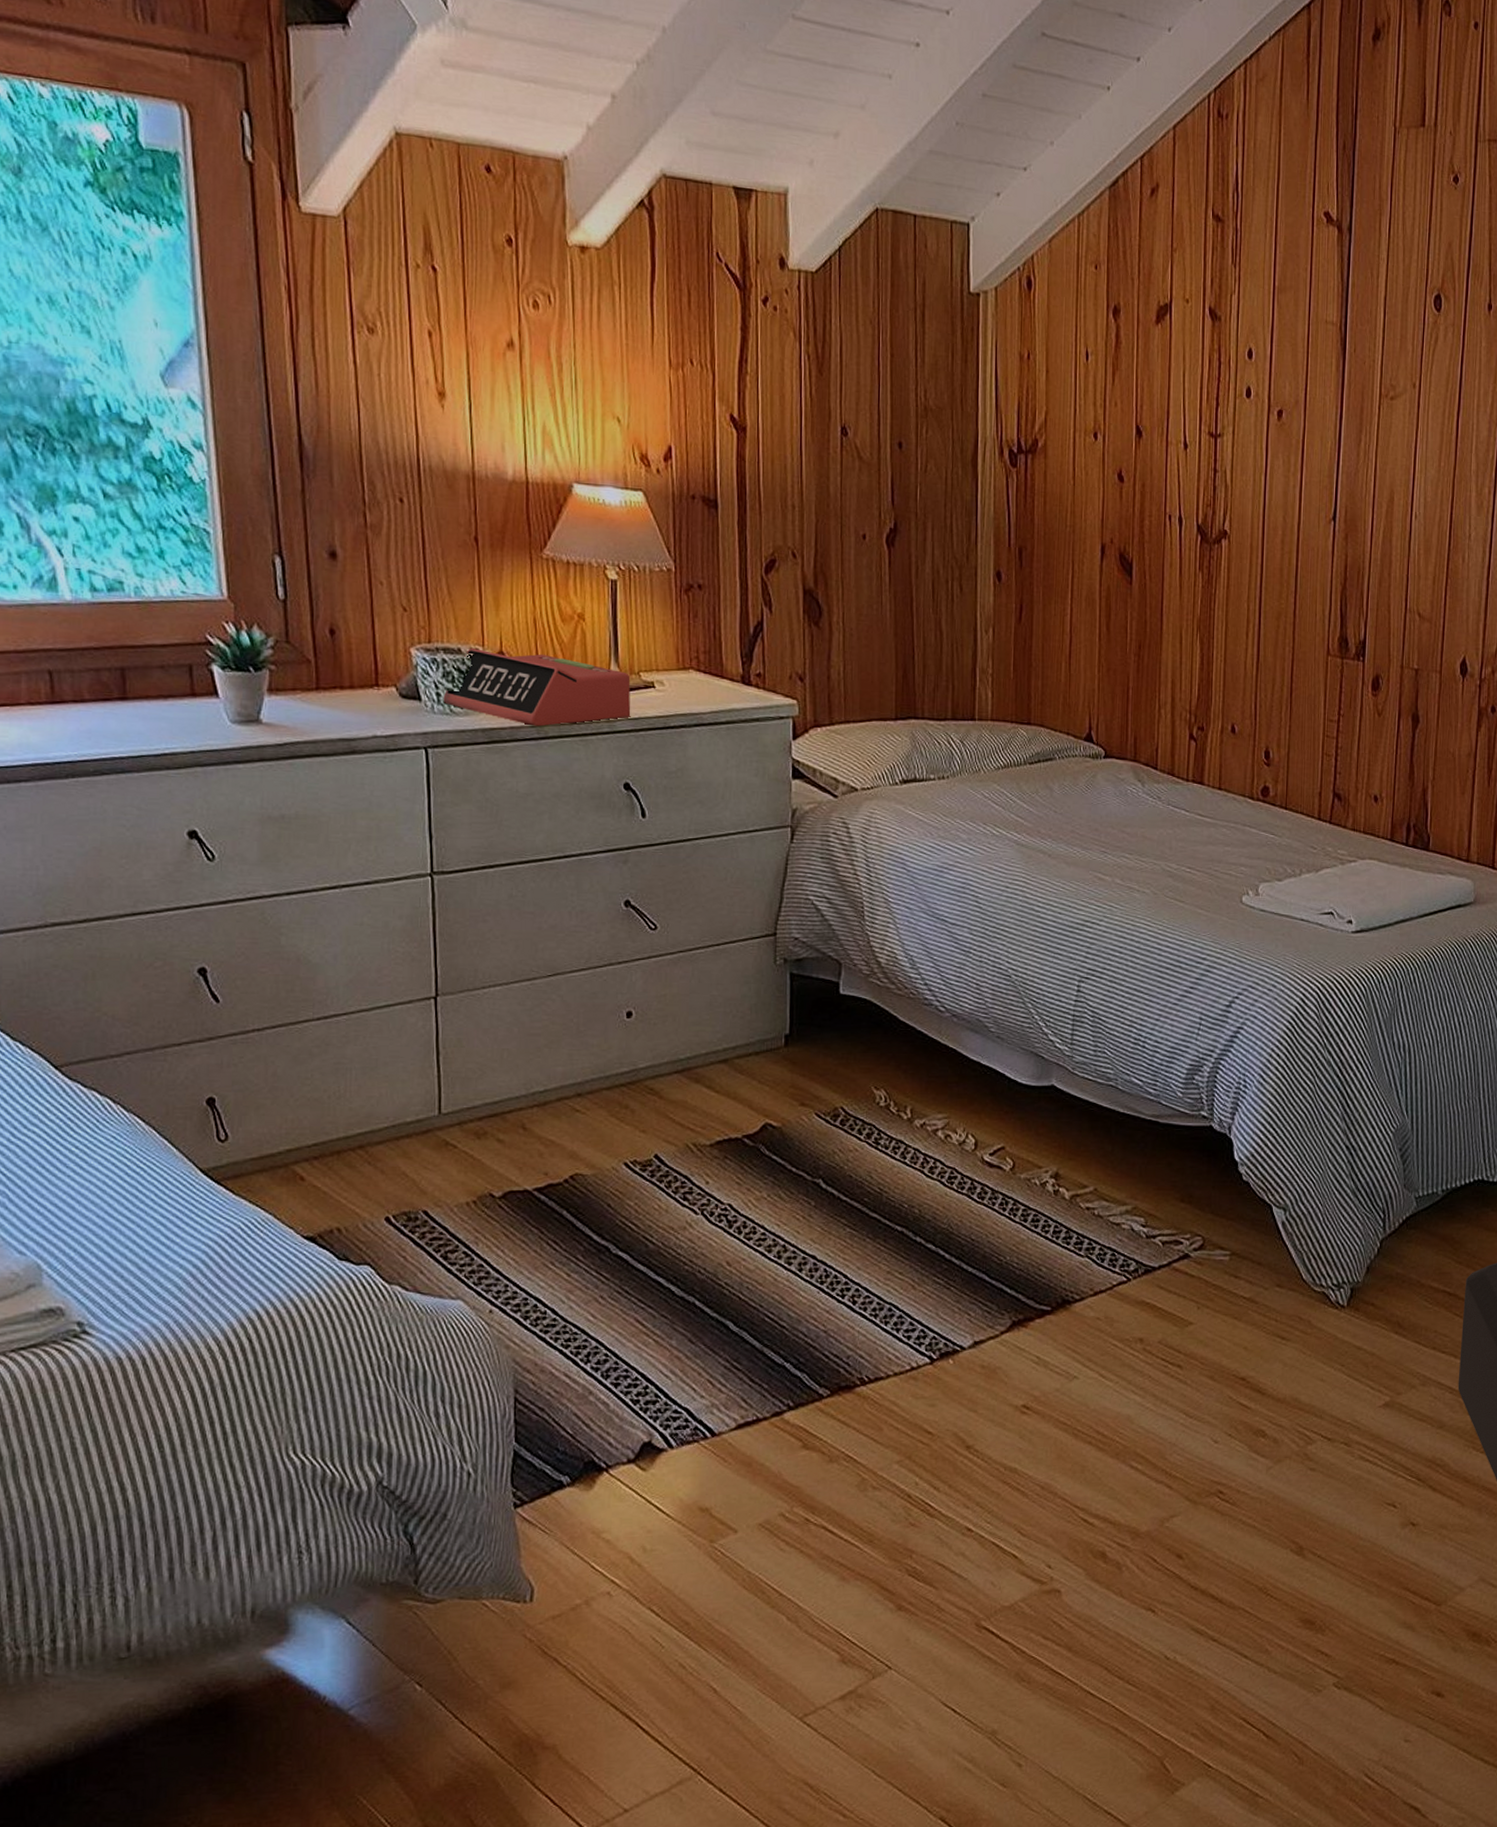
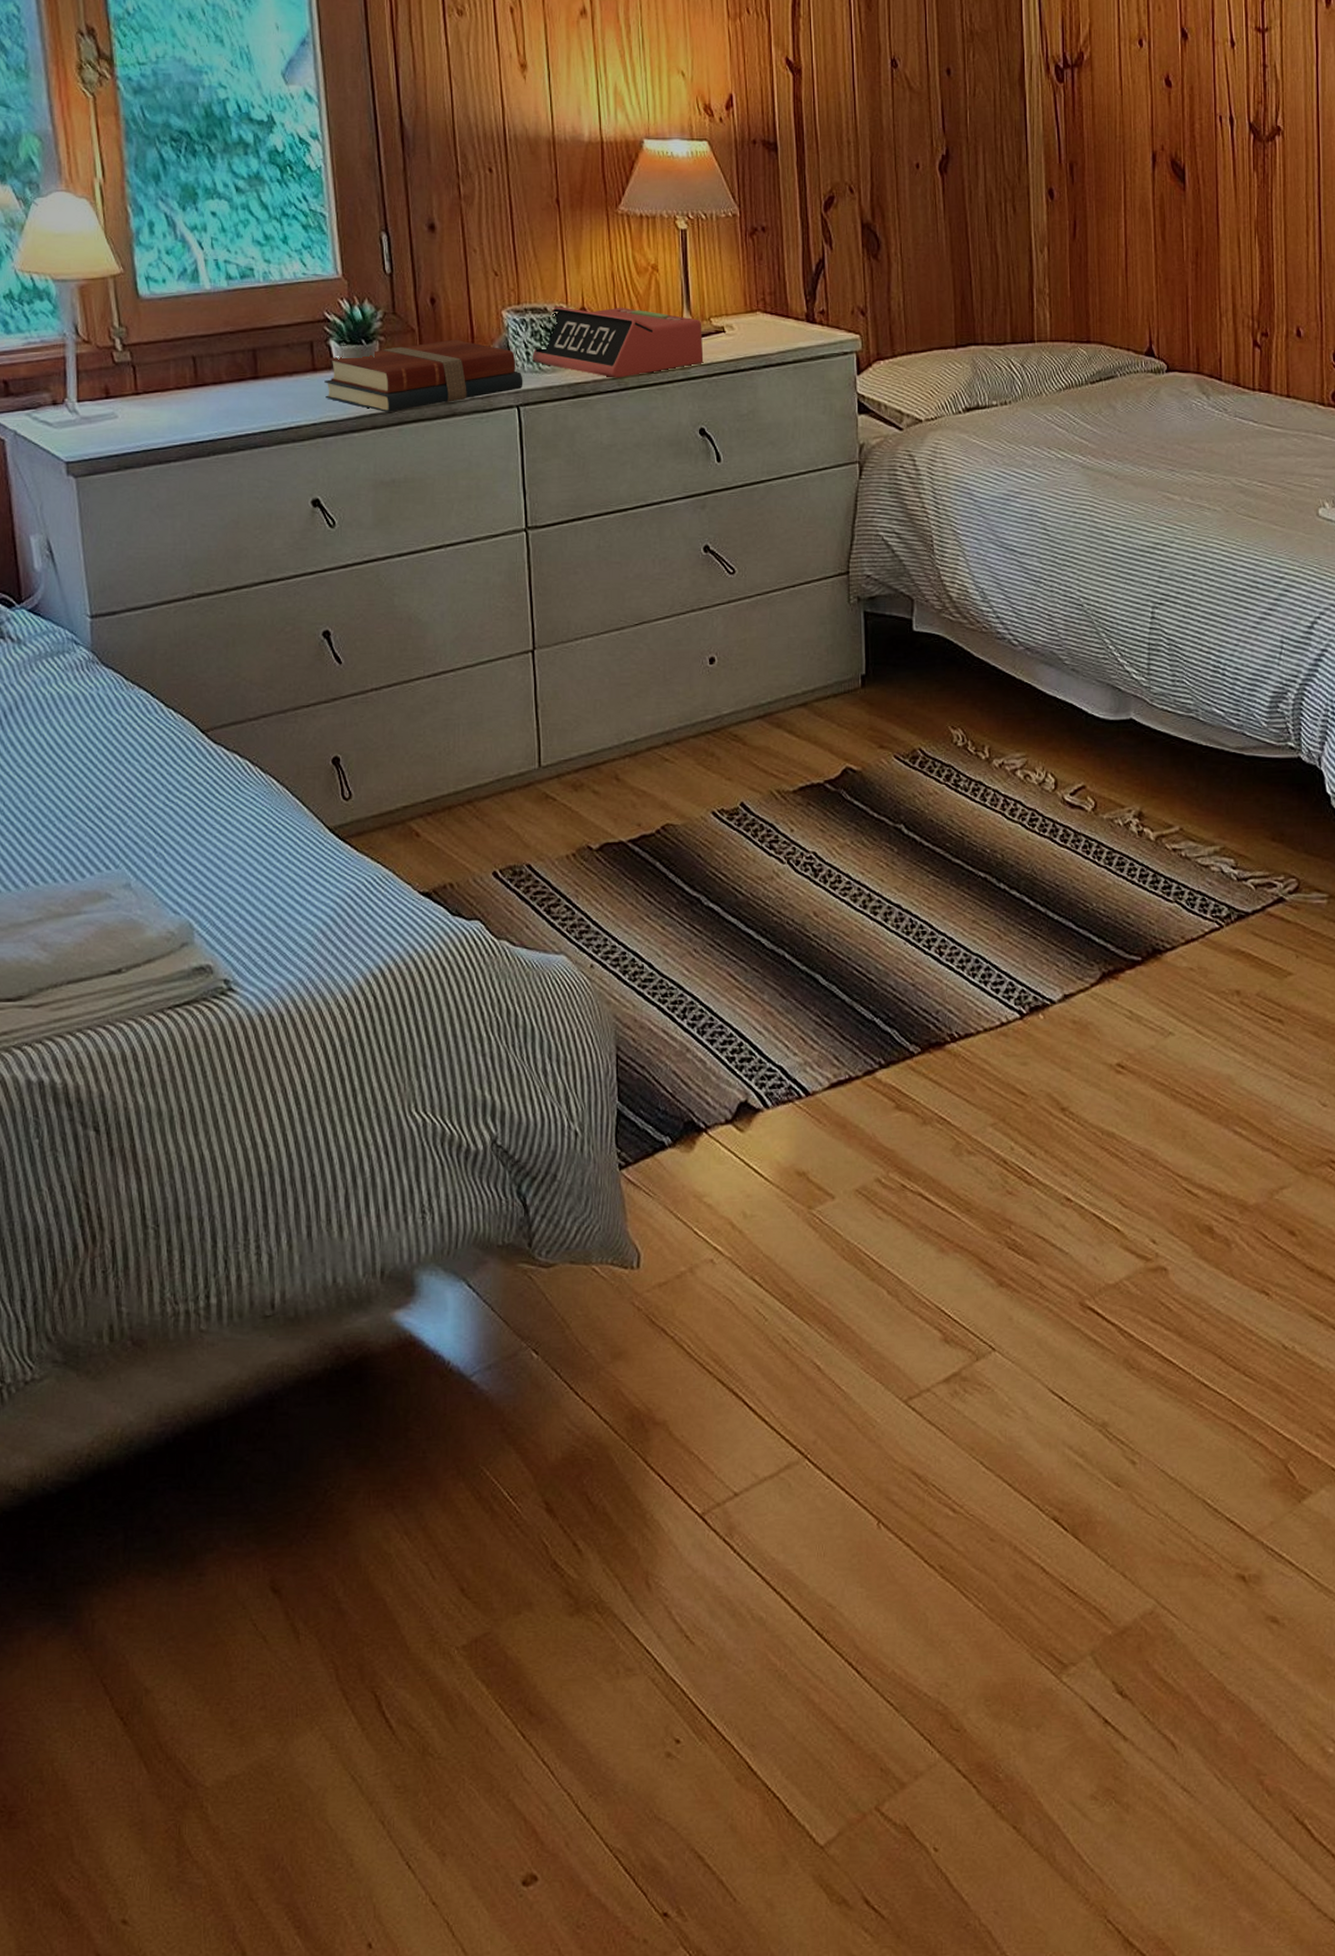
books: none [205,673,433,746] -> present [324,339,523,413]

